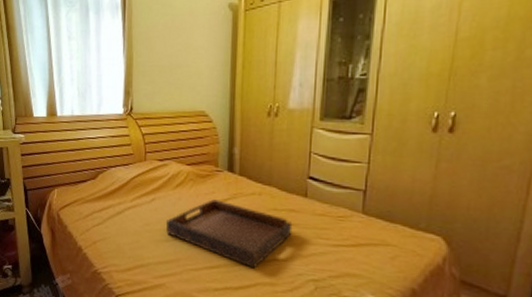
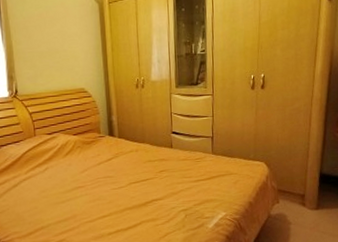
serving tray: present [165,199,293,269] -> none [59,160,165,211]

